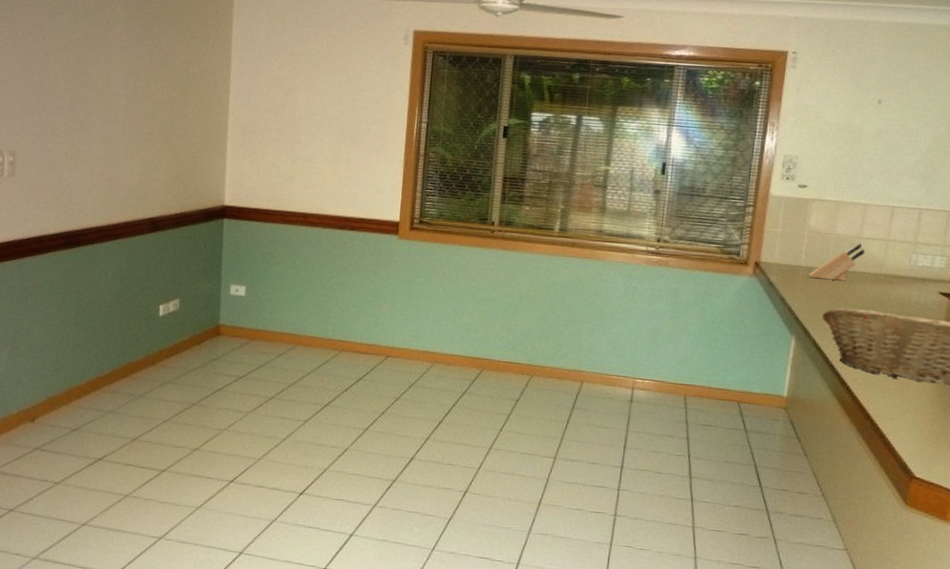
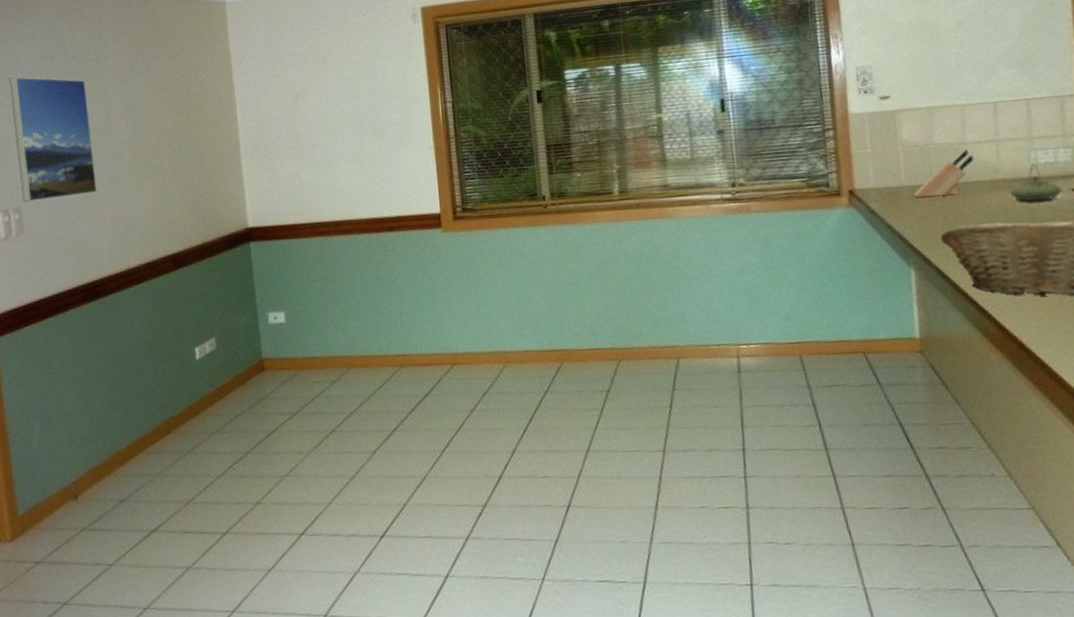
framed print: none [17,27,92,150] -> present [9,76,97,202]
teapot: none [888,265,932,298] -> present [1010,163,1063,202]

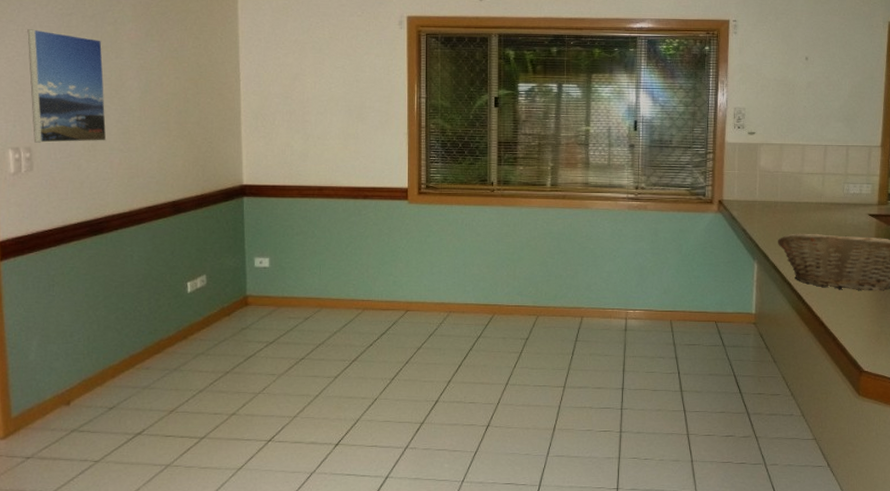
knife block: present [914,150,974,198] -> none [763,178,807,211]
teapot: present [1010,163,1063,202] -> none [827,193,862,220]

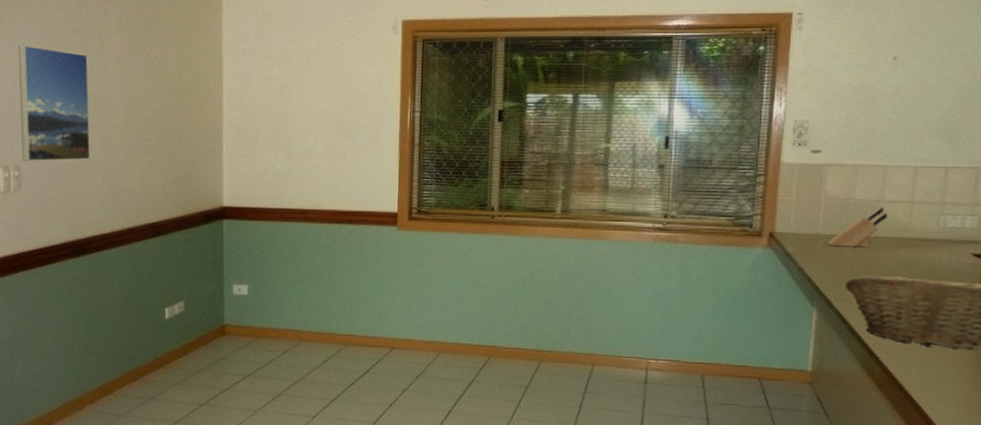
knife block: none [763,178,807,211] -> present [828,207,888,248]

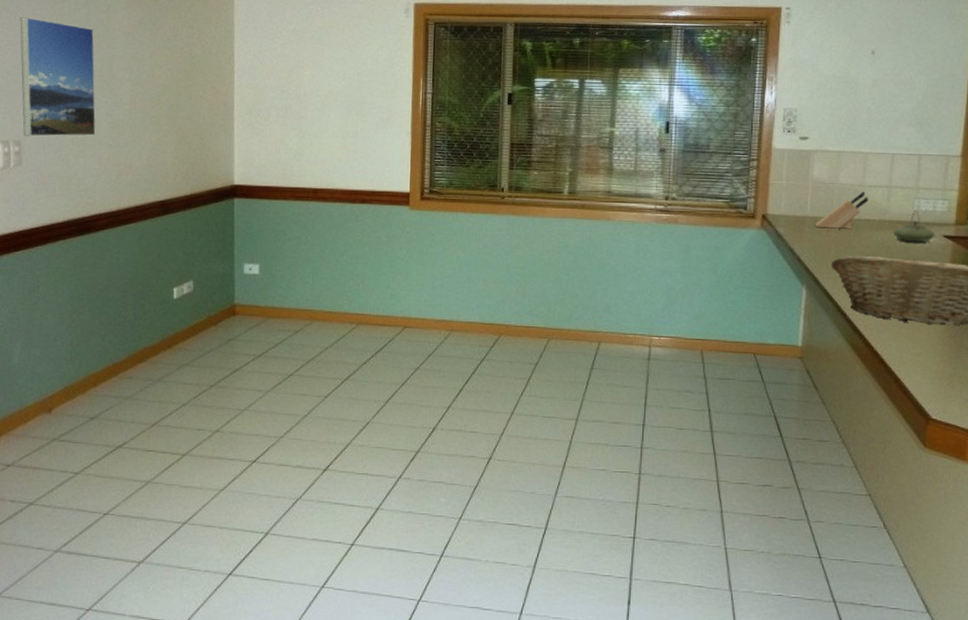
teapot: none [915,226,964,261] -> present [893,210,936,242]

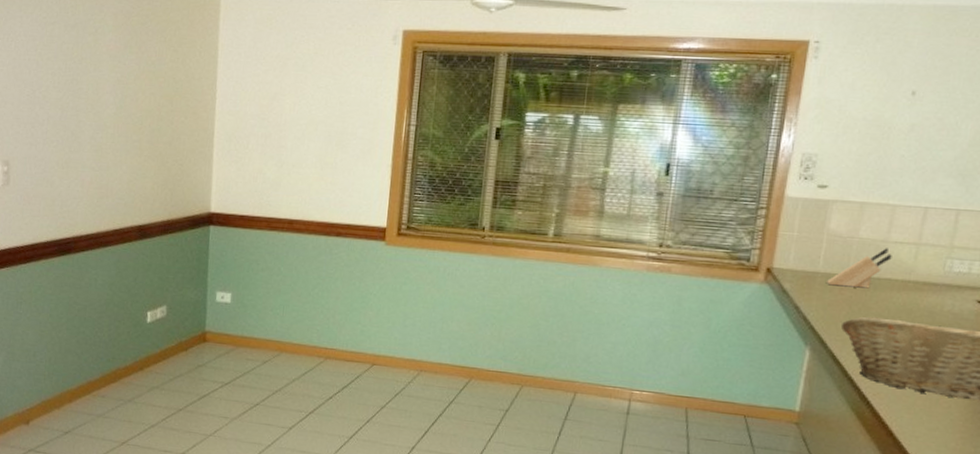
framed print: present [20,17,96,137] -> none [12,38,82,159]
teapot: present [893,210,936,242] -> none [917,271,968,307]

